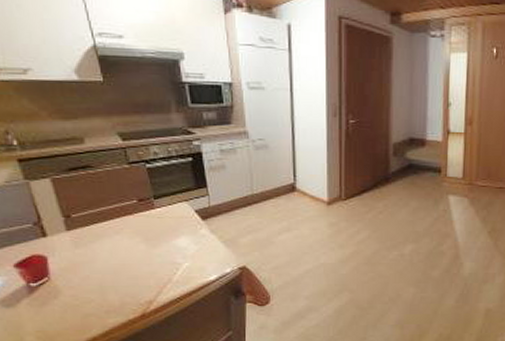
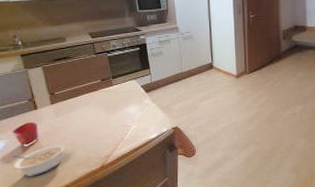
legume: none [13,285,90,325] -> present [12,144,66,176]

